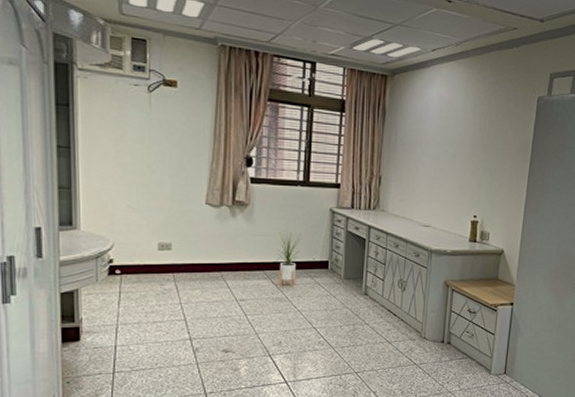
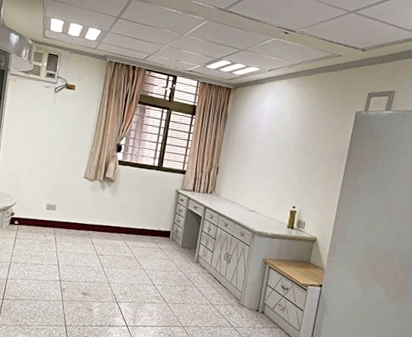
house plant: present [277,232,302,287] -> none [130,205,152,249]

